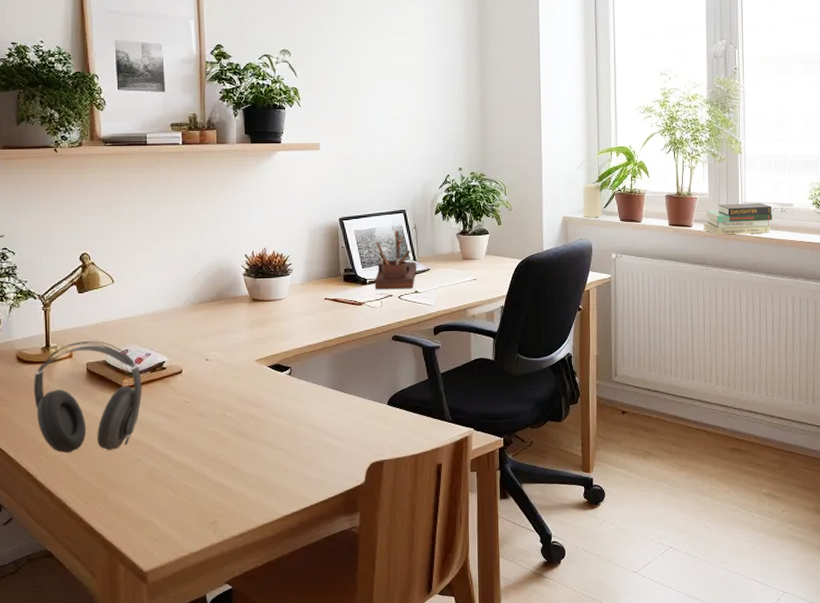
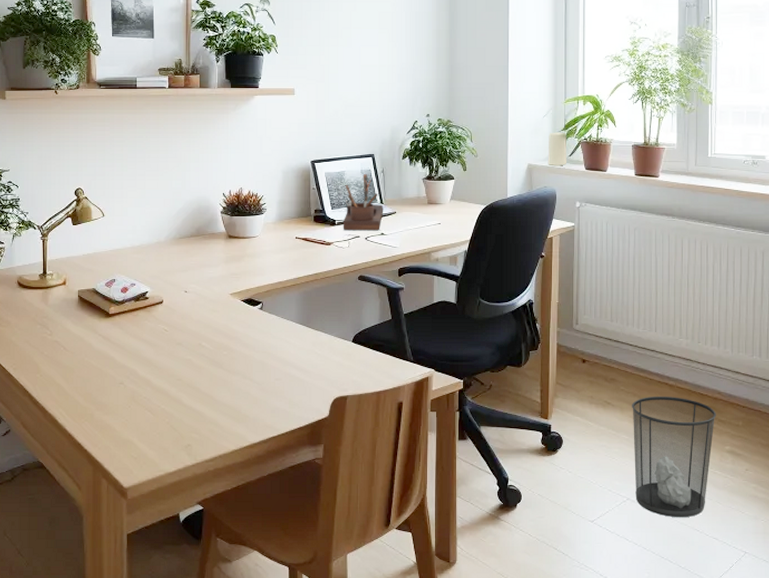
headphones: present [34,341,142,453] -> none [32,270,126,373]
waste bin: none [672,443,753,563] -> present [632,396,716,518]
books: present [702,203,773,235] -> none [670,154,744,187]

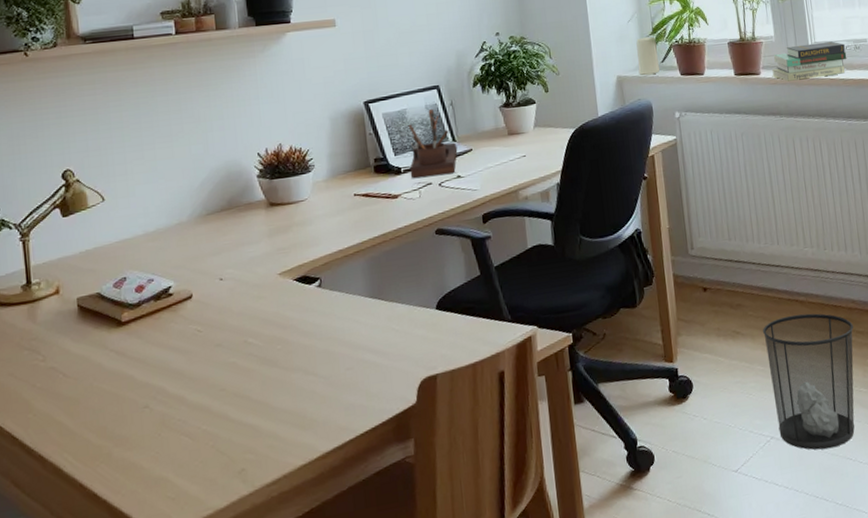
books: none [670,154,744,187] -> present [772,41,847,82]

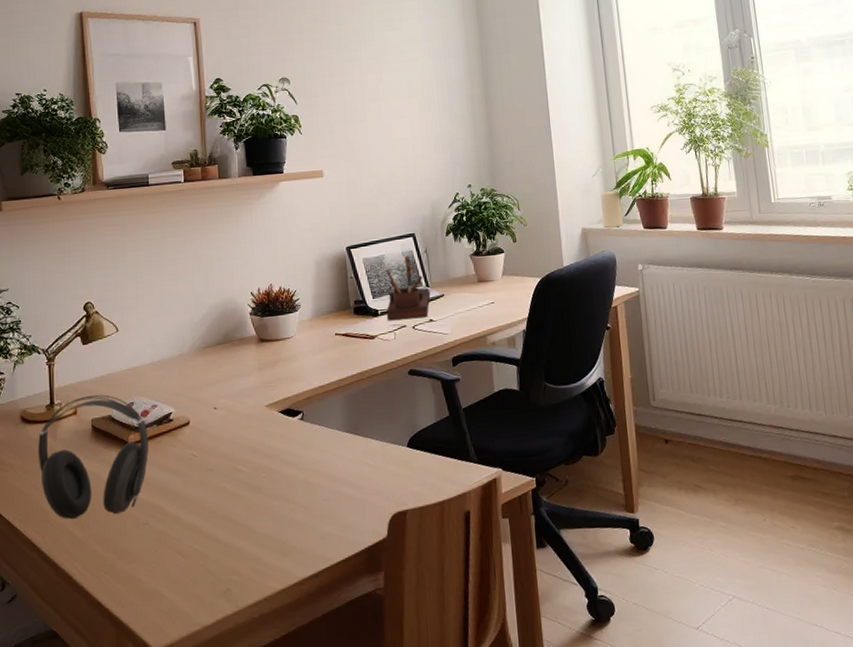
headphones: none [14,270,146,408] -> present [38,395,149,520]
waste bin: present [763,313,855,450] -> none [725,471,820,613]
books: present [772,41,847,82] -> none [734,198,811,237]

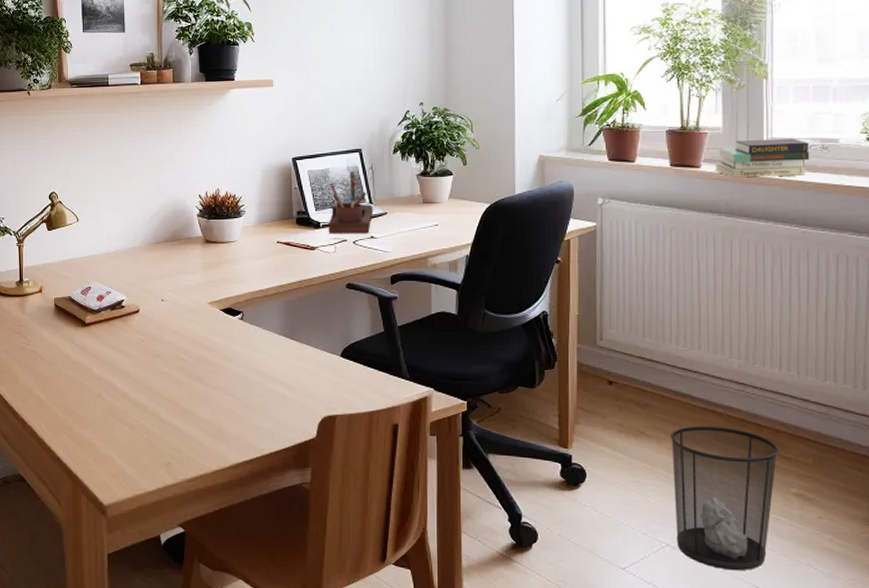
headphones: present [38,395,149,520] -> none [9,277,103,384]
candle: present [601,190,624,228] -> none [562,118,587,158]
waste bin: none [725,471,820,613] -> present [671,425,778,571]
books: none [734,198,811,237] -> present [714,138,810,178]

